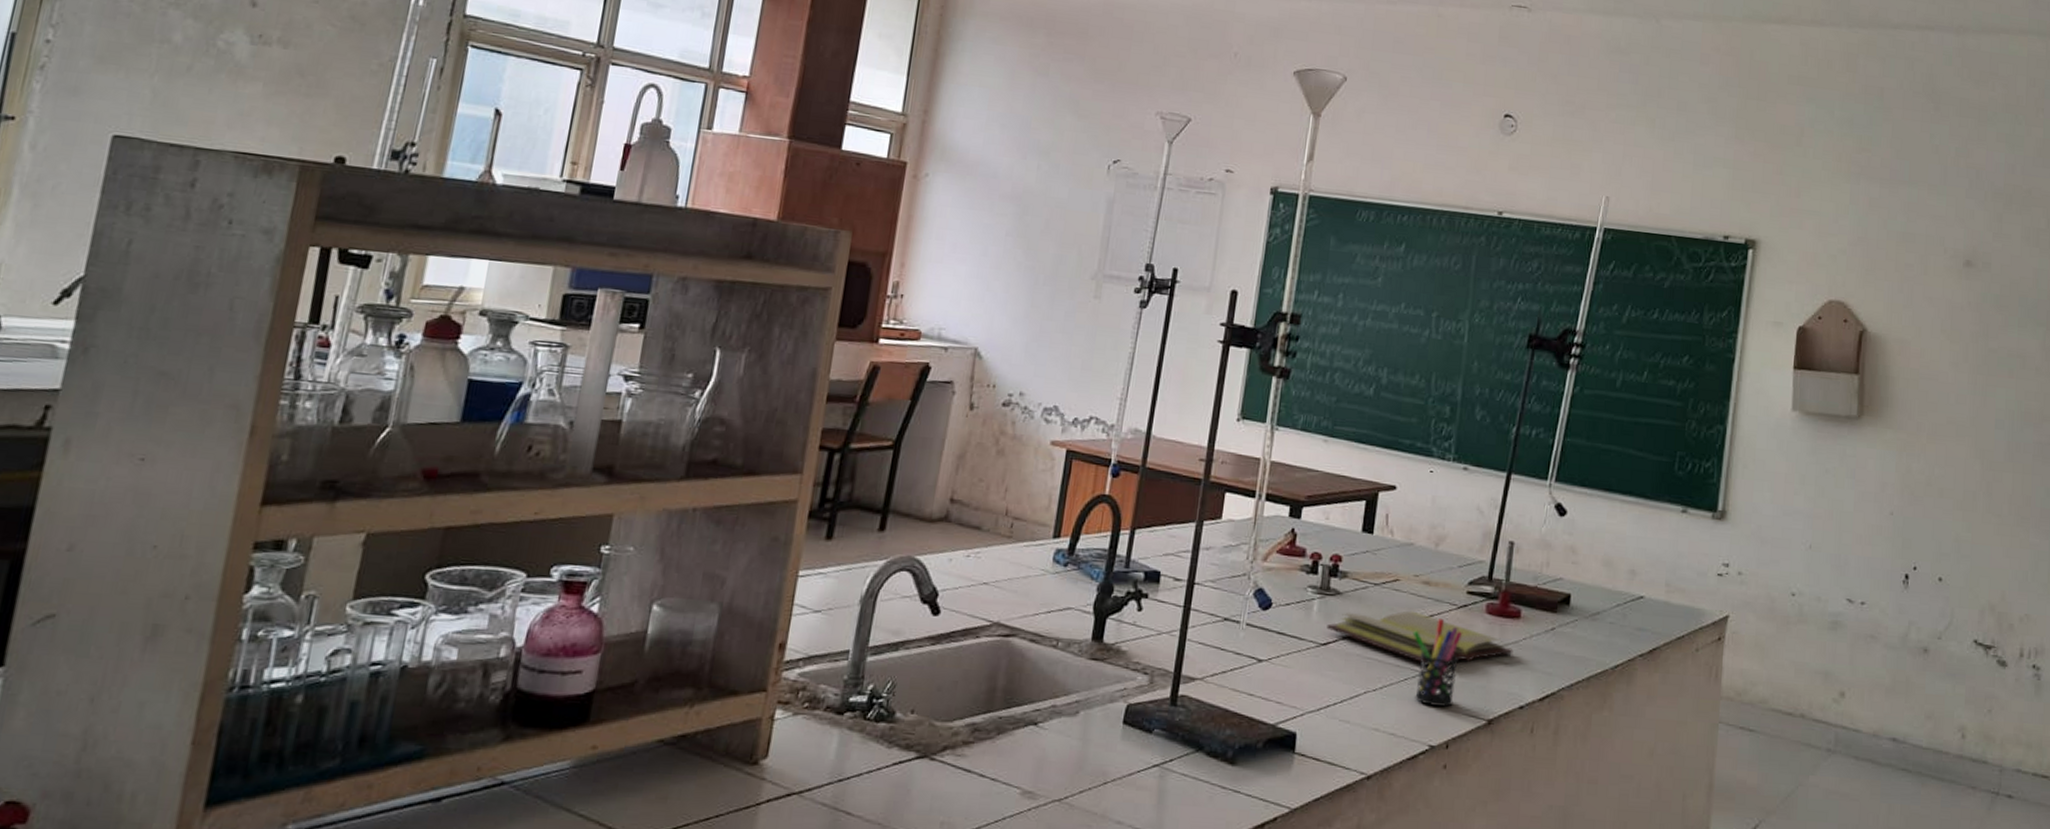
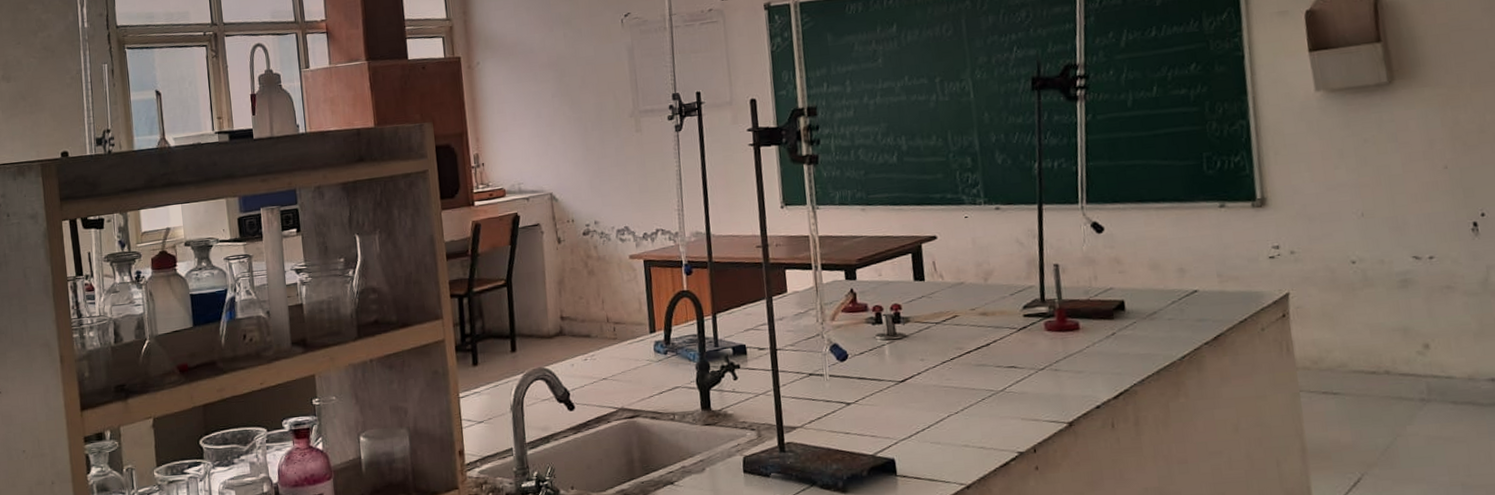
diary: present [1327,610,1514,663] -> none [901,340,1080,383]
pen holder: present [1412,619,1462,707] -> none [980,342,1032,418]

